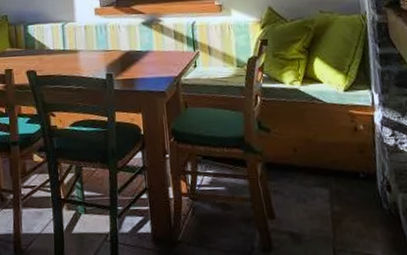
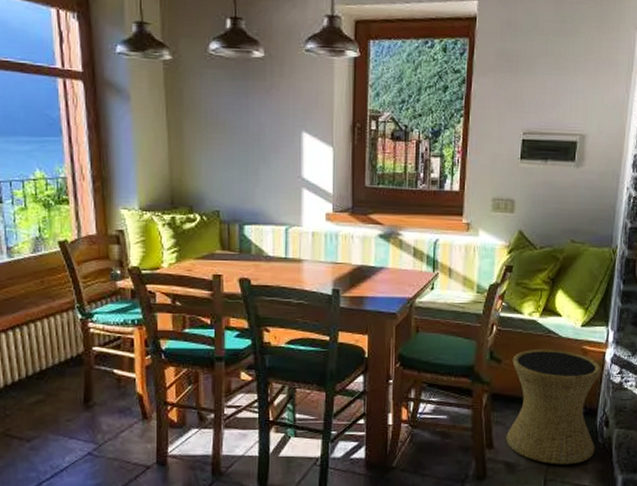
side table: none [280,115,382,234] -> present [506,349,601,465]

